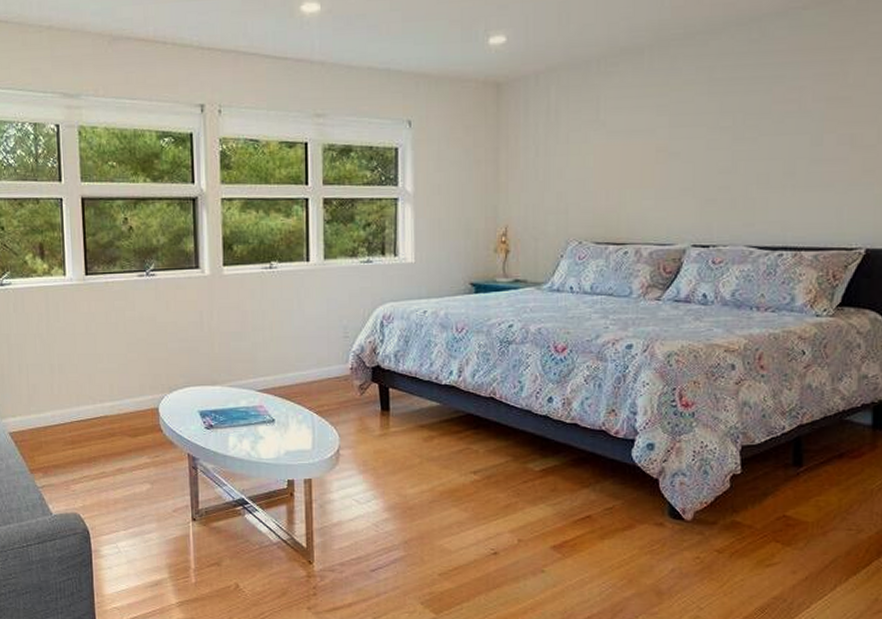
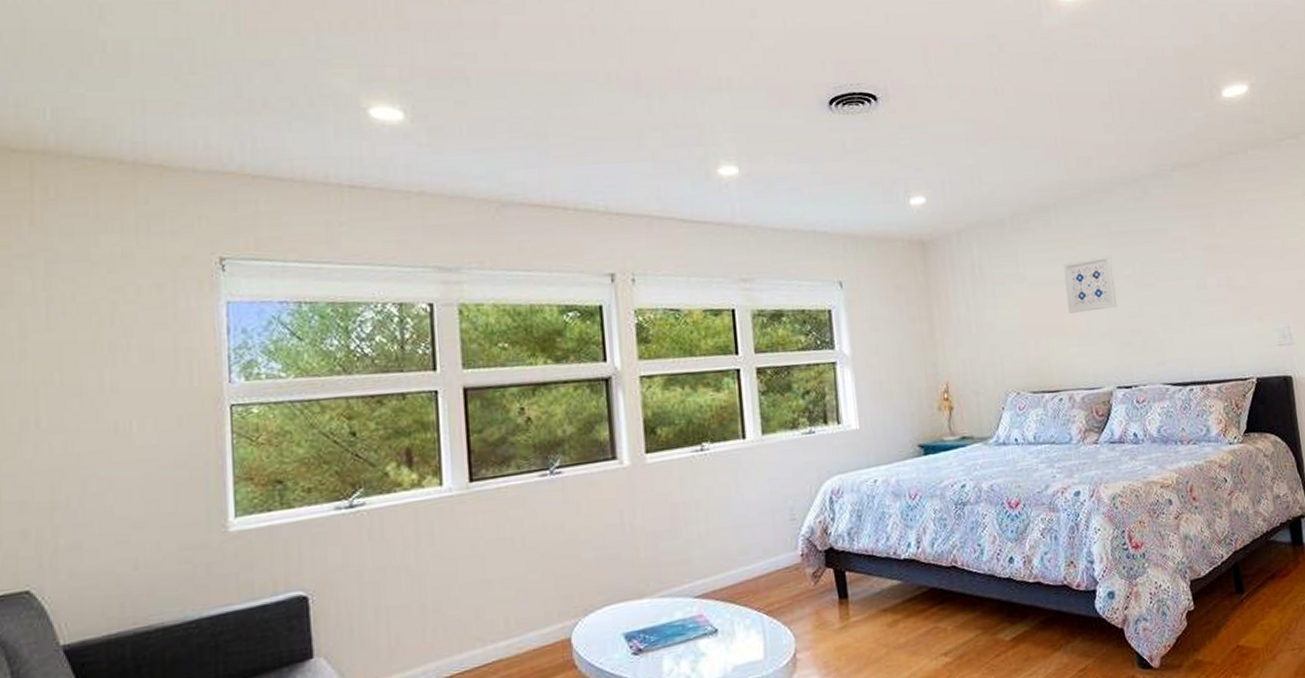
wall art: none [649,104,709,165] -> present [1063,255,1118,313]

